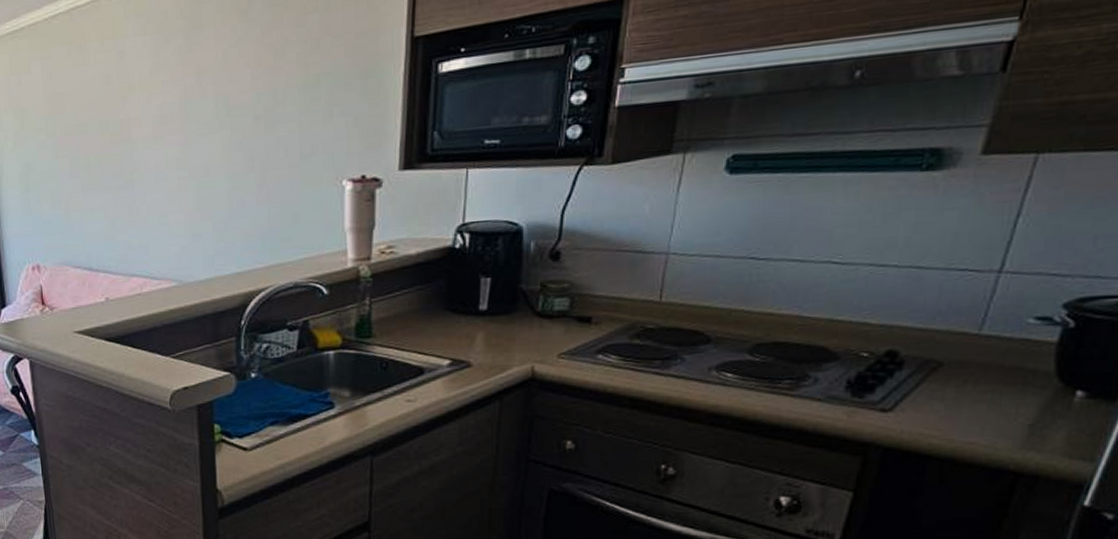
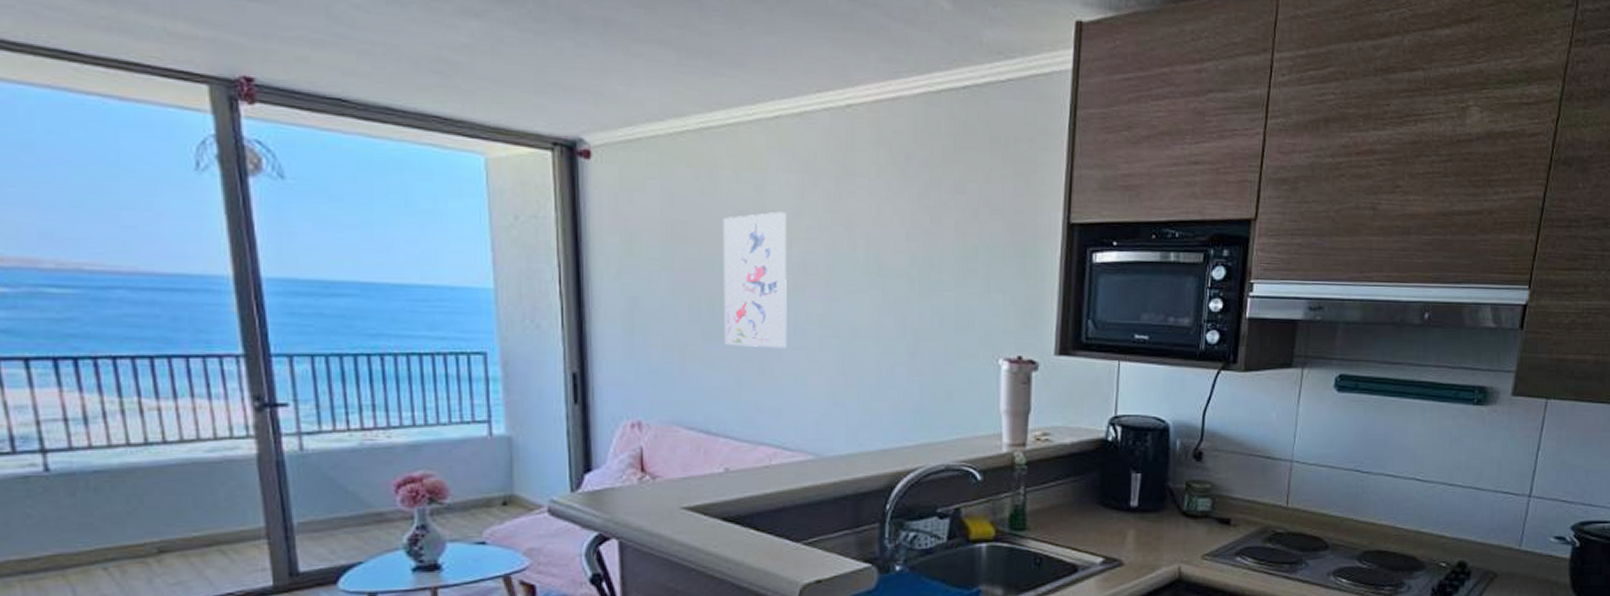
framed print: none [93,71,151,195] -> present [722,211,787,349]

